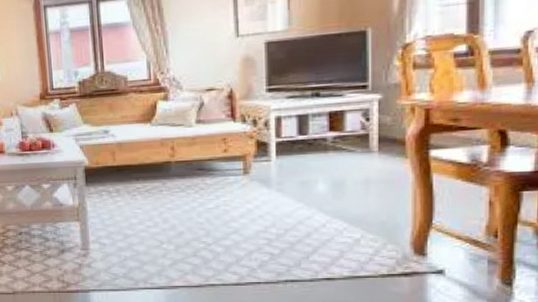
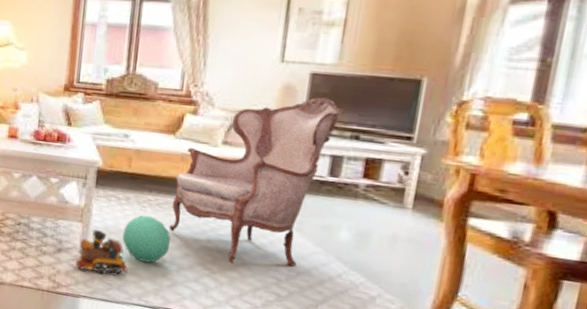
toy train: none [80,224,130,267] -> present [76,229,128,276]
ball: none [119,203,165,247] -> present [122,215,171,263]
armchair: none [159,63,302,234] -> present [168,97,345,267]

